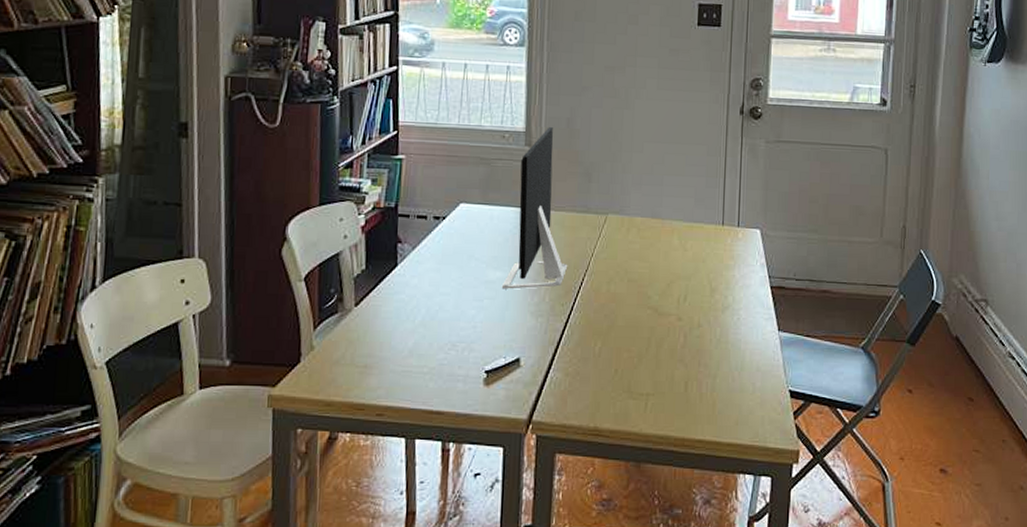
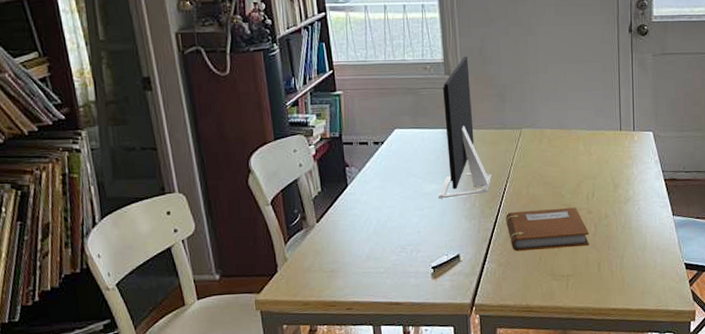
notebook: none [579,311,677,361] -> present [506,207,589,252]

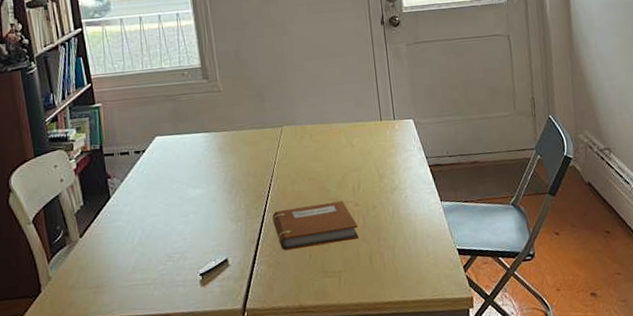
monitor: present [437,56,492,199] -> none [201,59,256,204]

